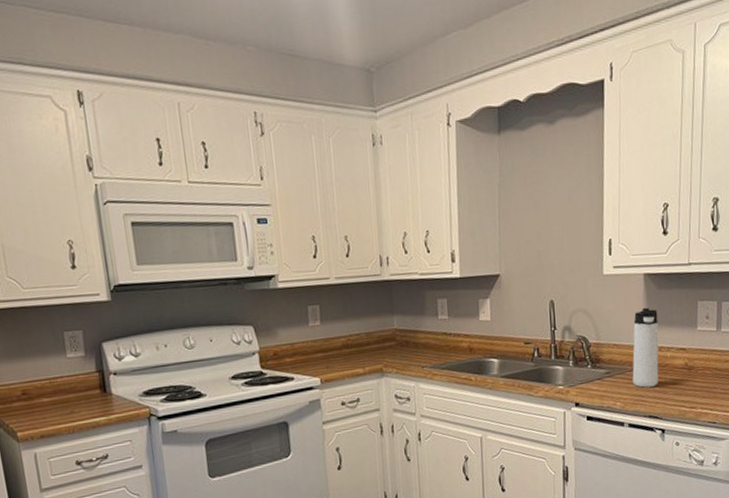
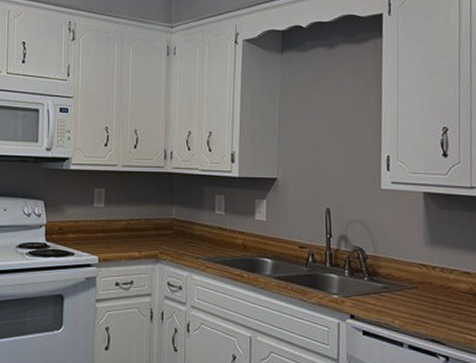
thermos bottle: present [632,307,659,388] -> none [412,225,441,308]

